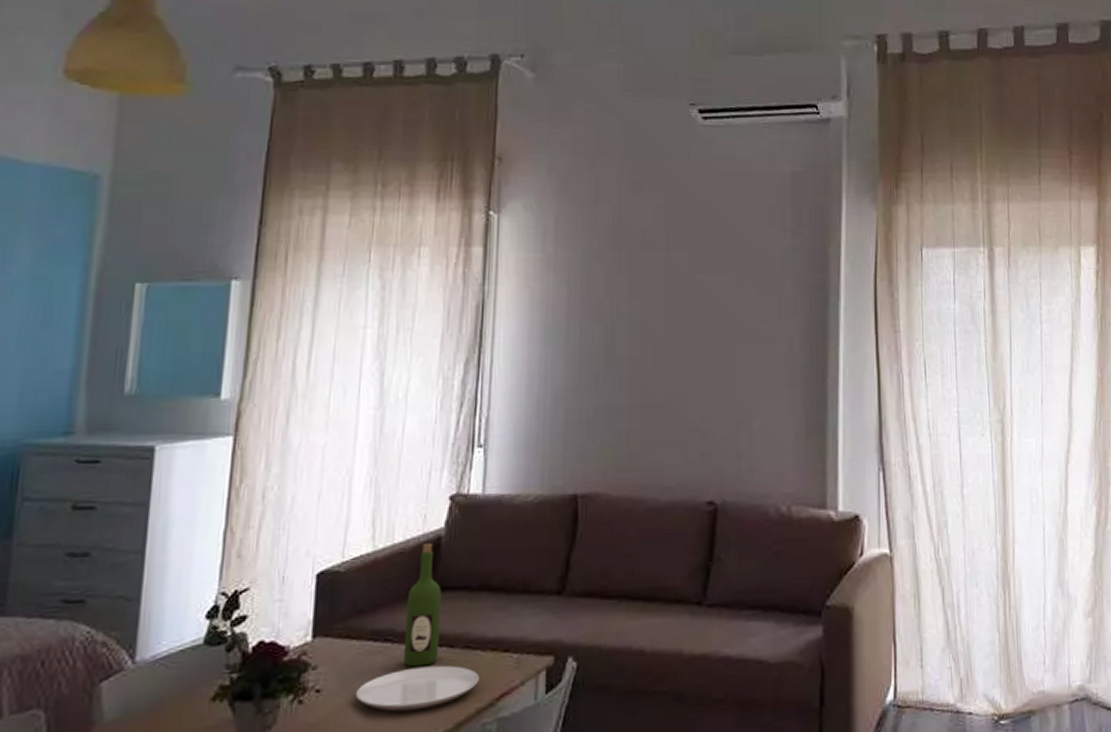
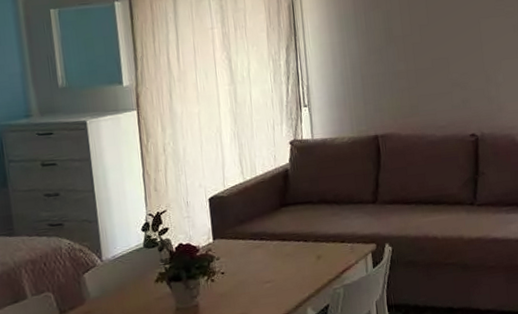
plate: present [355,665,479,712] -> none [247,253,327,284]
wine bottle: present [404,542,442,668] -> none [271,174,298,256]

